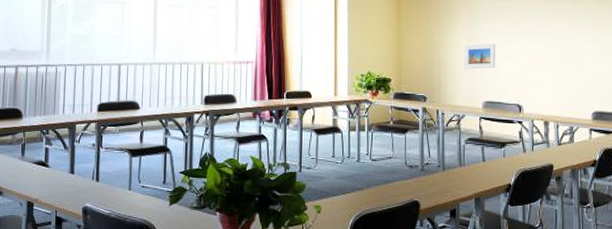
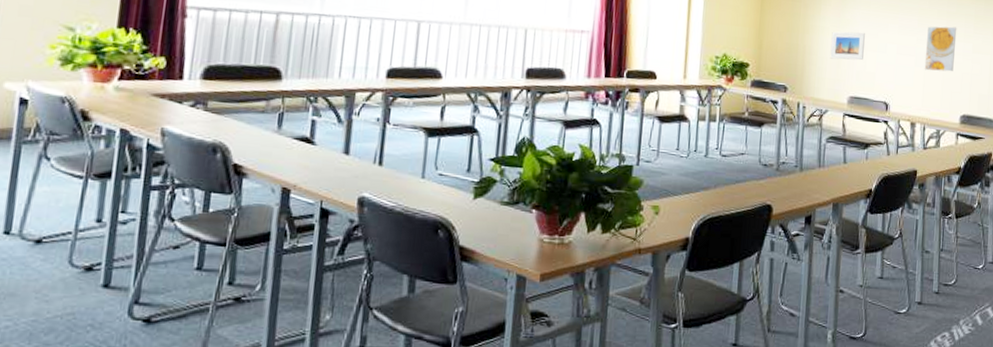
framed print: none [554,31,584,73] -> present [924,26,957,72]

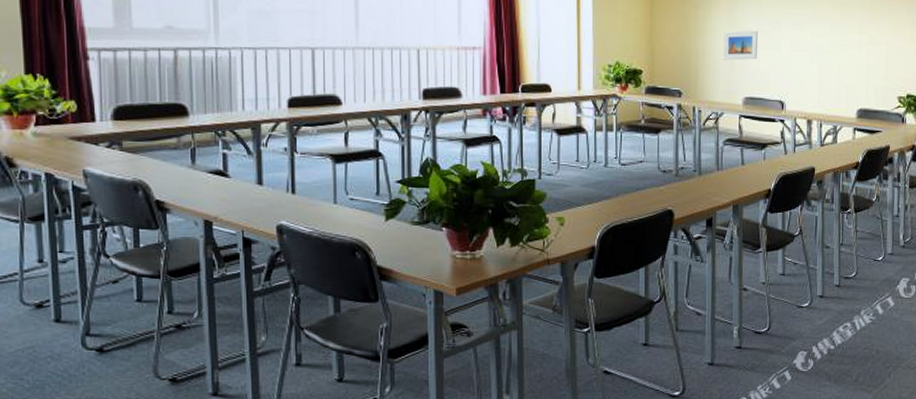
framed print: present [924,26,957,72] -> none [819,18,852,66]

